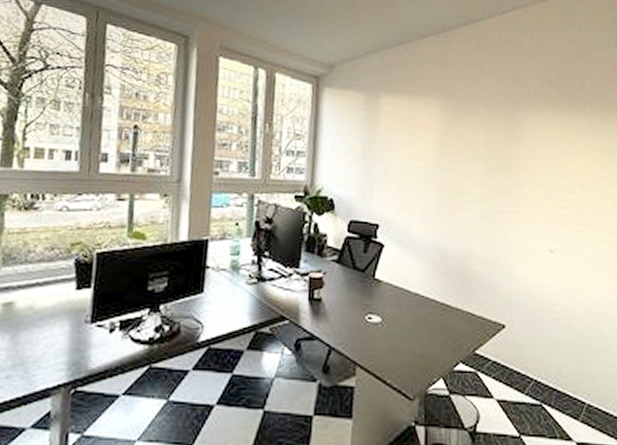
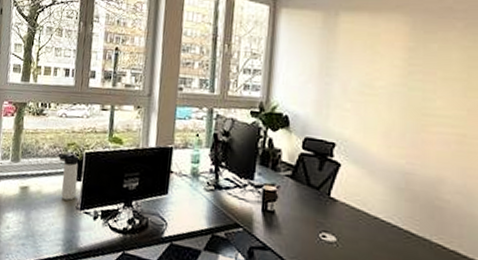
thermos bottle: none [57,256,87,313] -> present [58,154,79,201]

